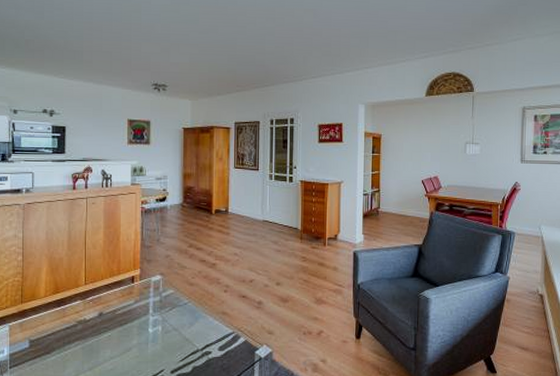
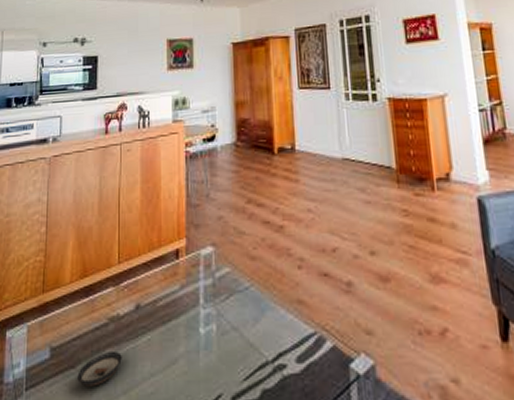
saucer: none [52,344,88,365] -> present [77,352,122,386]

